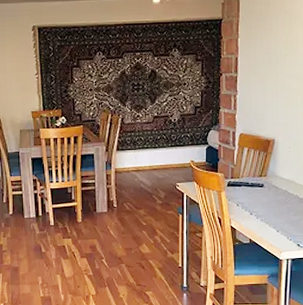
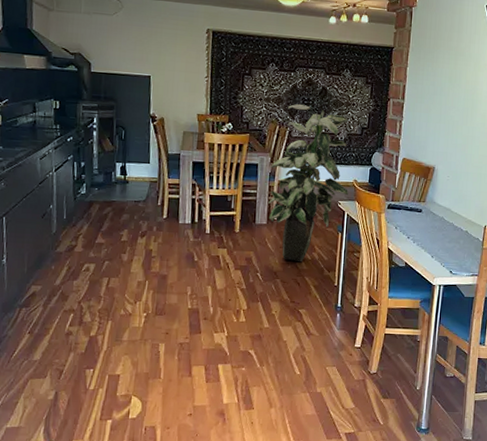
indoor plant: none [107,90,186,247] -> present [268,104,349,263]

